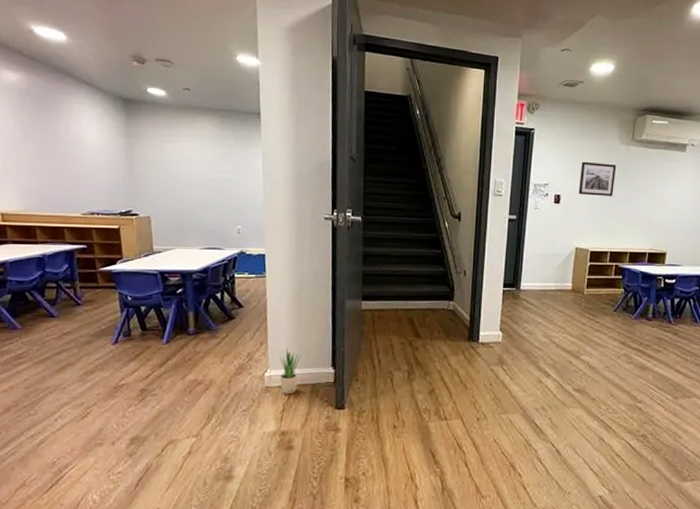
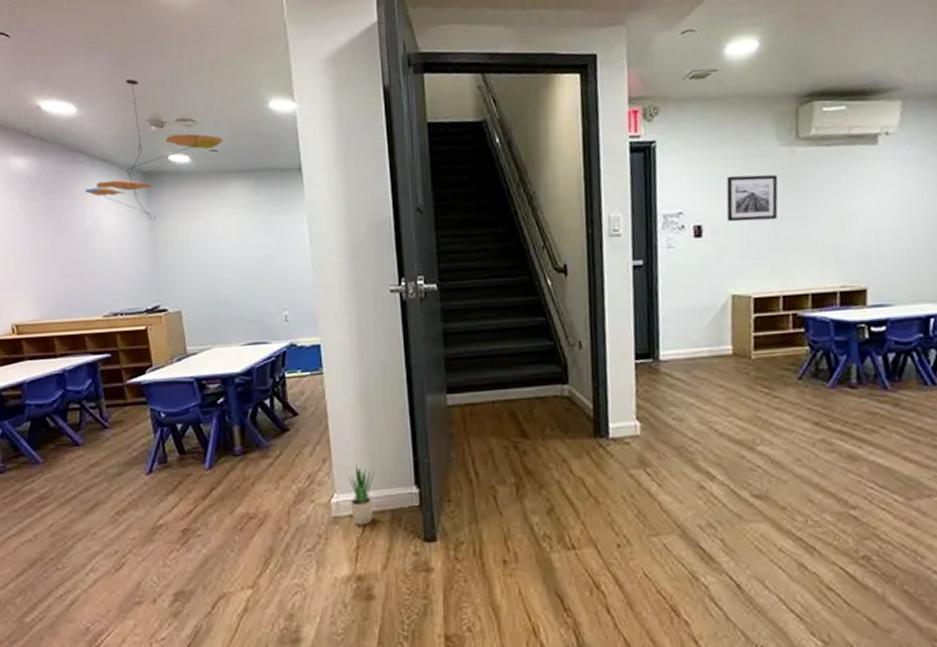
ceiling mobile: none [70,19,196,140] -> present [85,79,224,221]

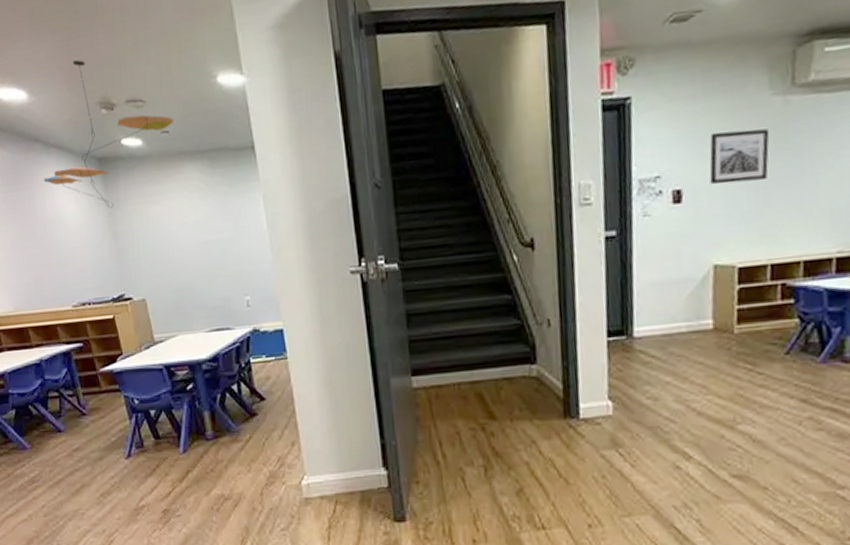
potted plant: present [349,463,375,525] -> none [317,446,343,506]

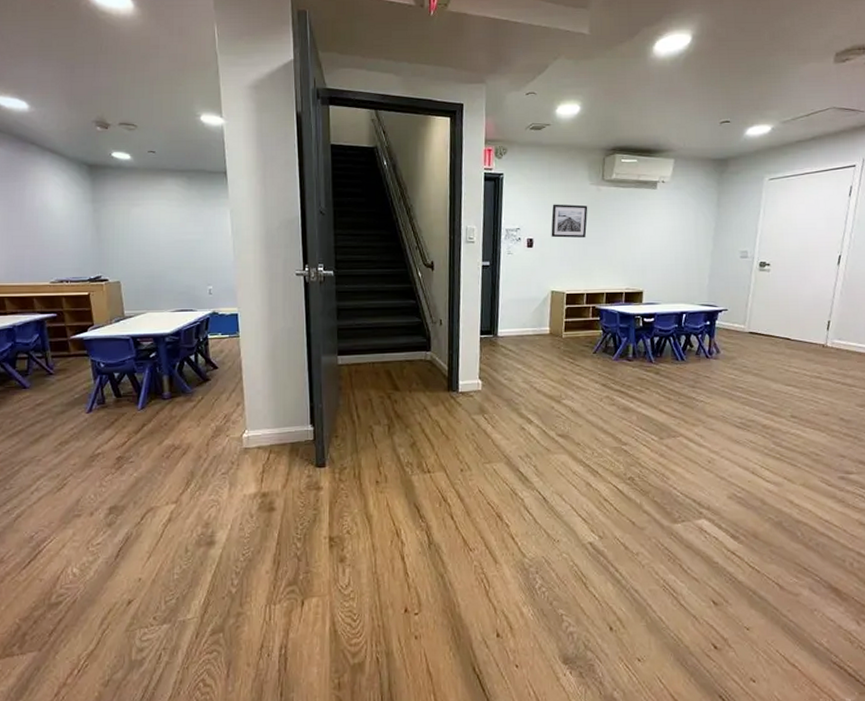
ceiling mobile: present [43,60,174,208] -> none [35,86,161,206]

